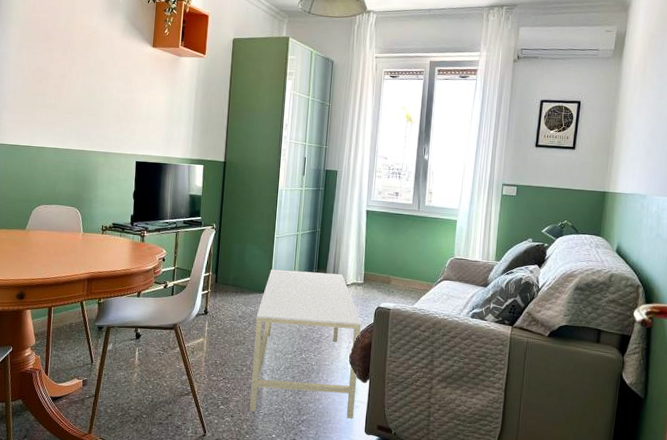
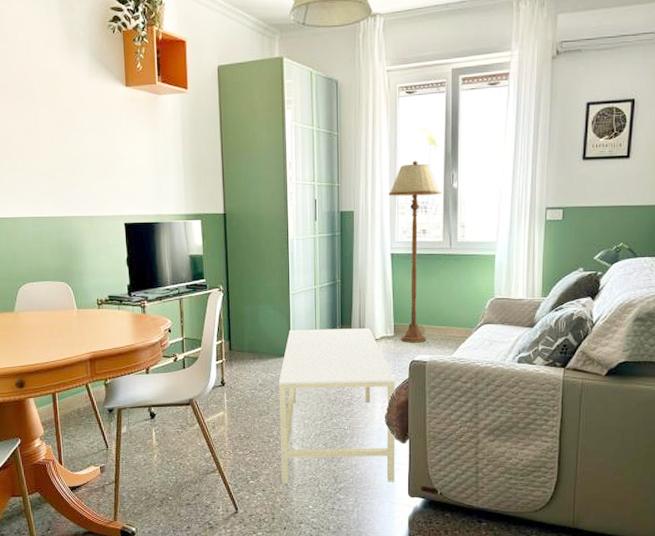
floor lamp: none [368,133,415,292] -> present [389,161,442,343]

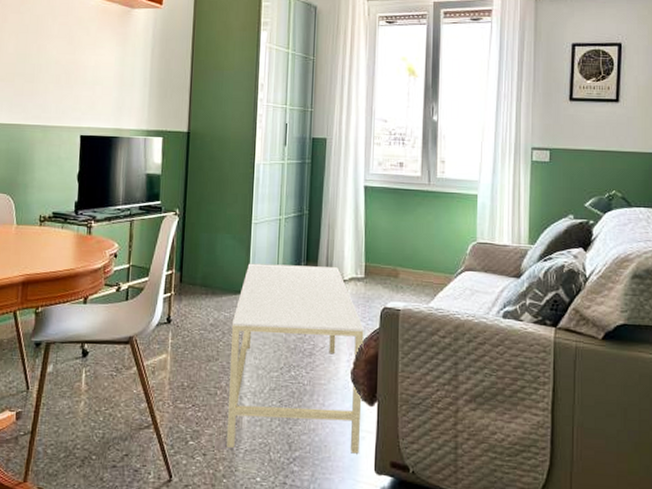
floor lamp: present [389,161,442,343] -> none [364,91,421,288]

